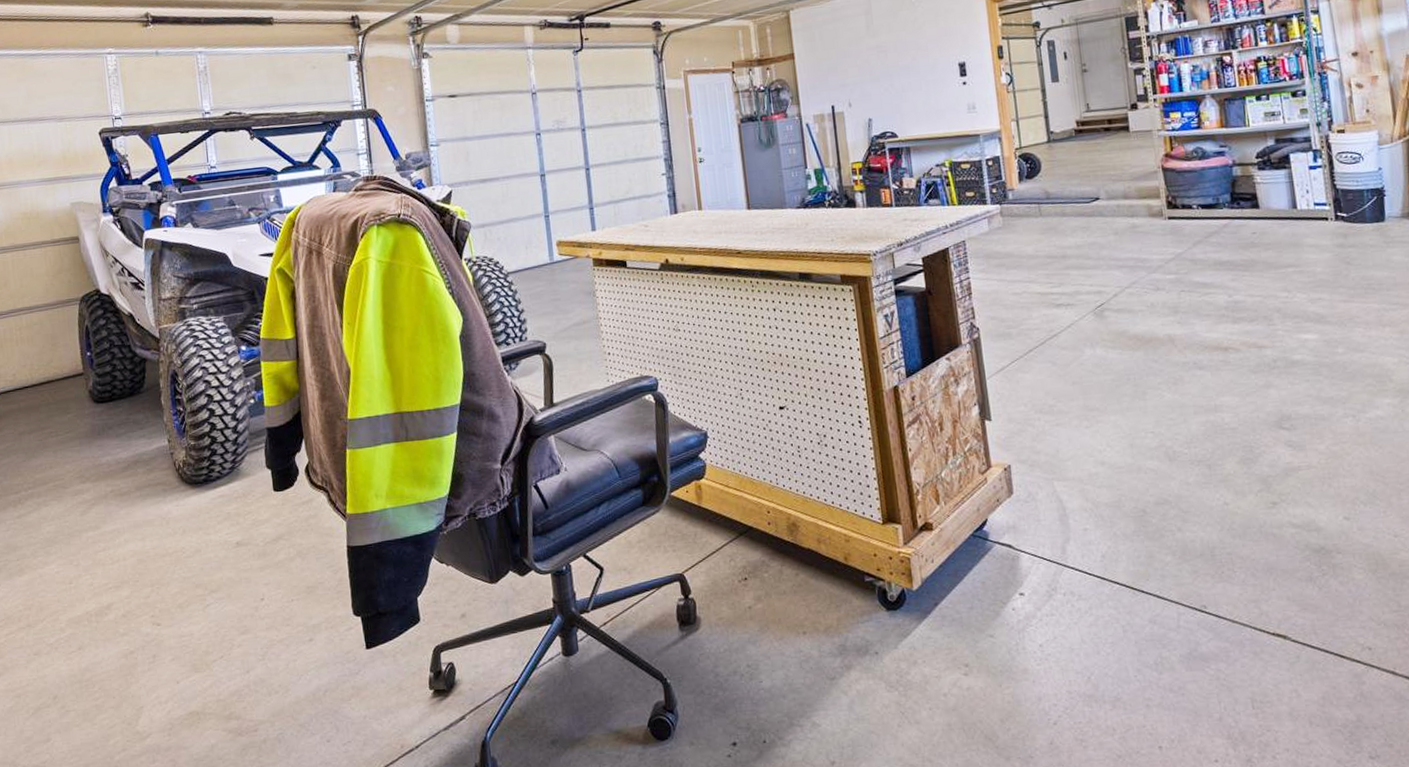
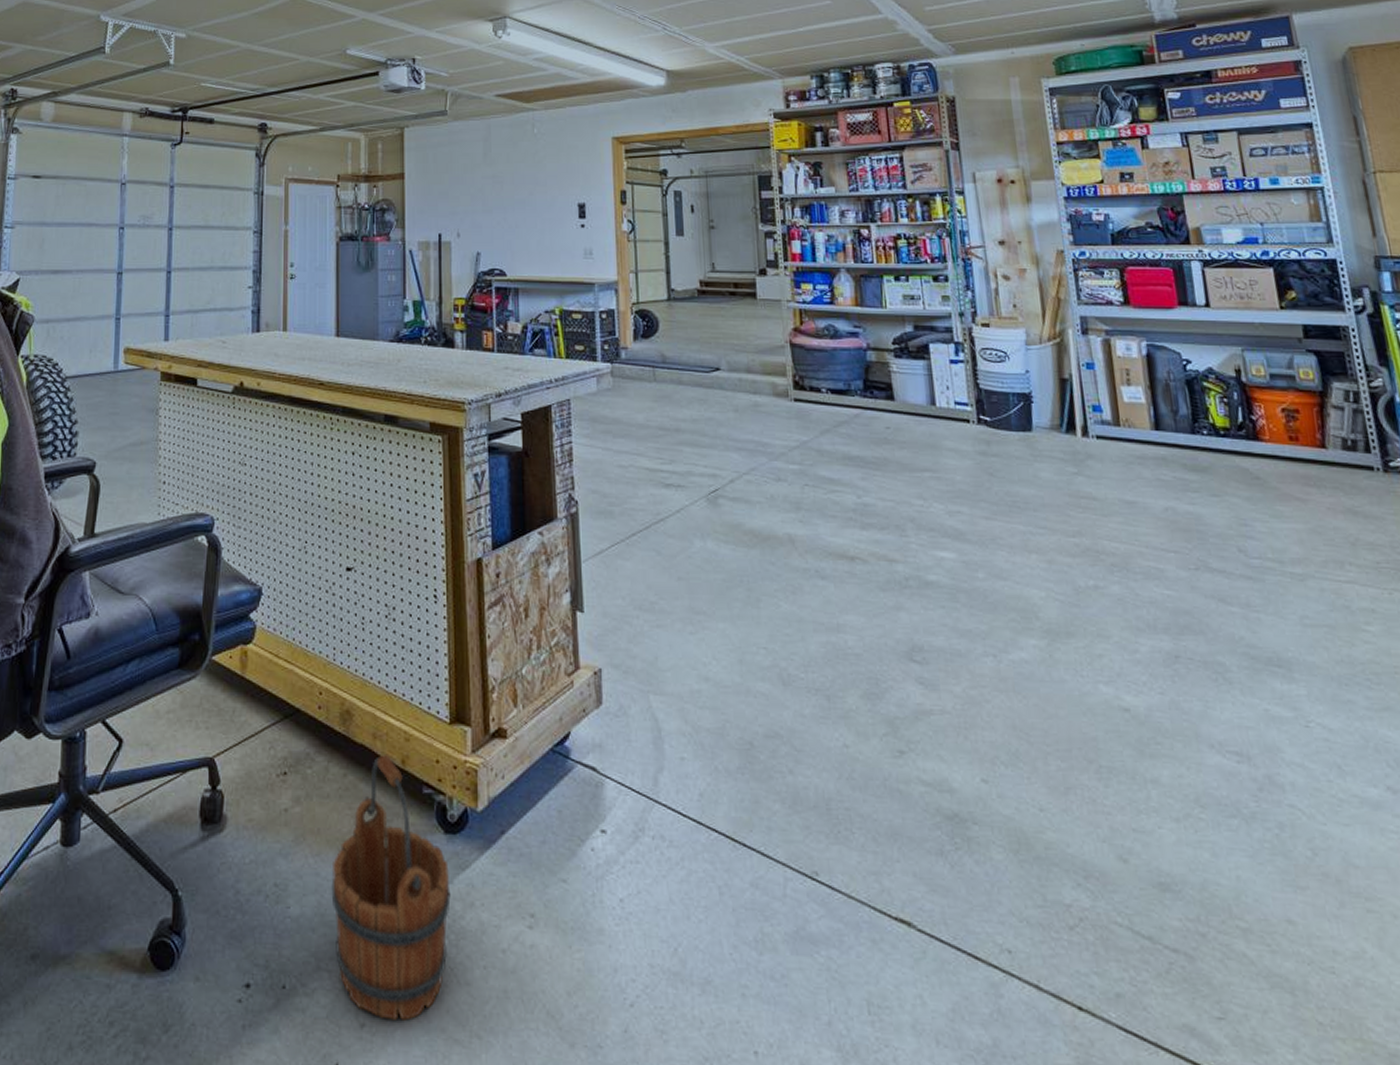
wooden bucket: none [793,554,898,756] -> present [331,753,451,1021]

